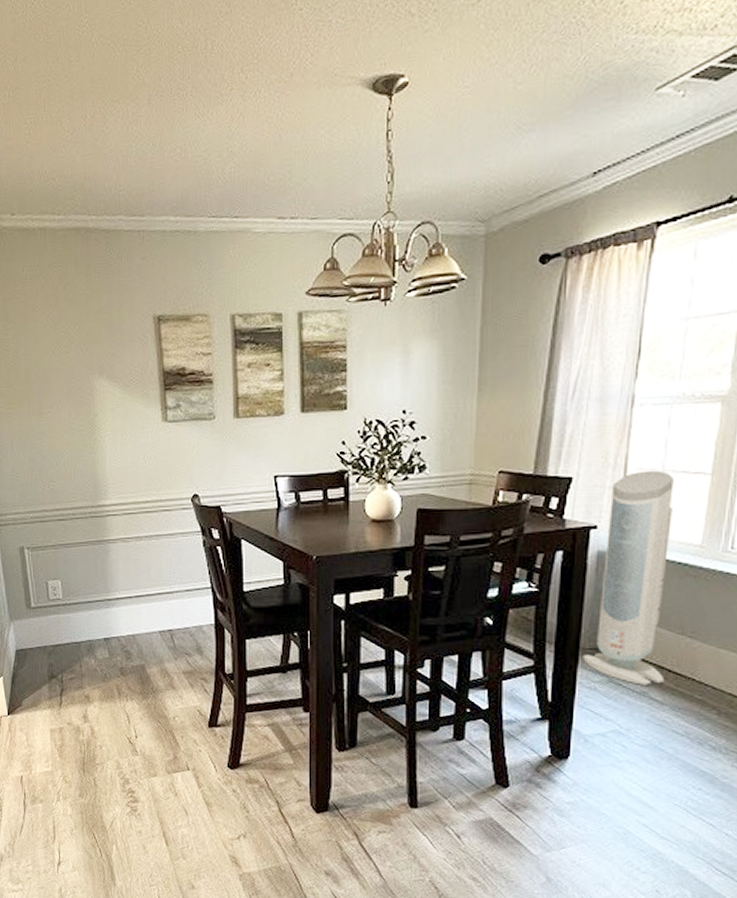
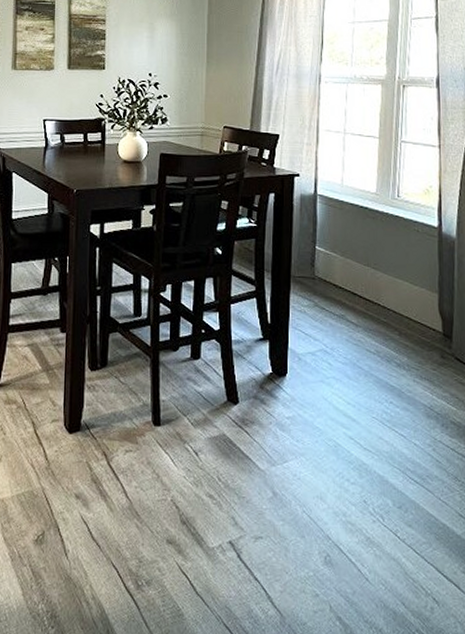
air purifier: present [582,470,674,685] -> none [293,132,358,309]

